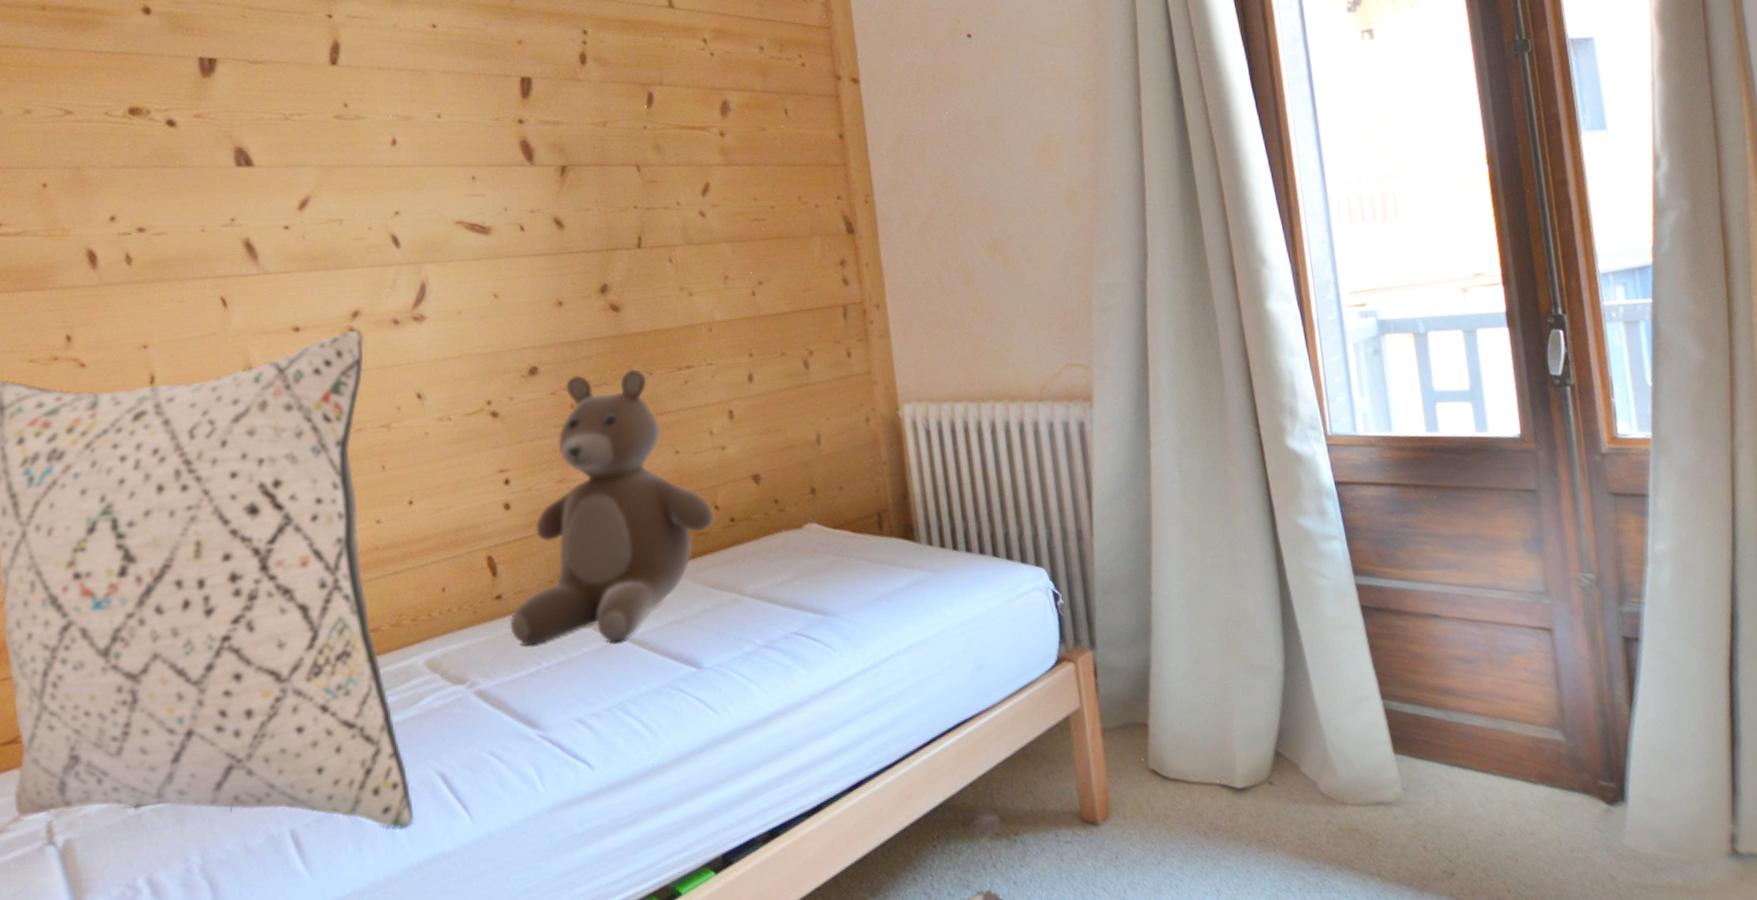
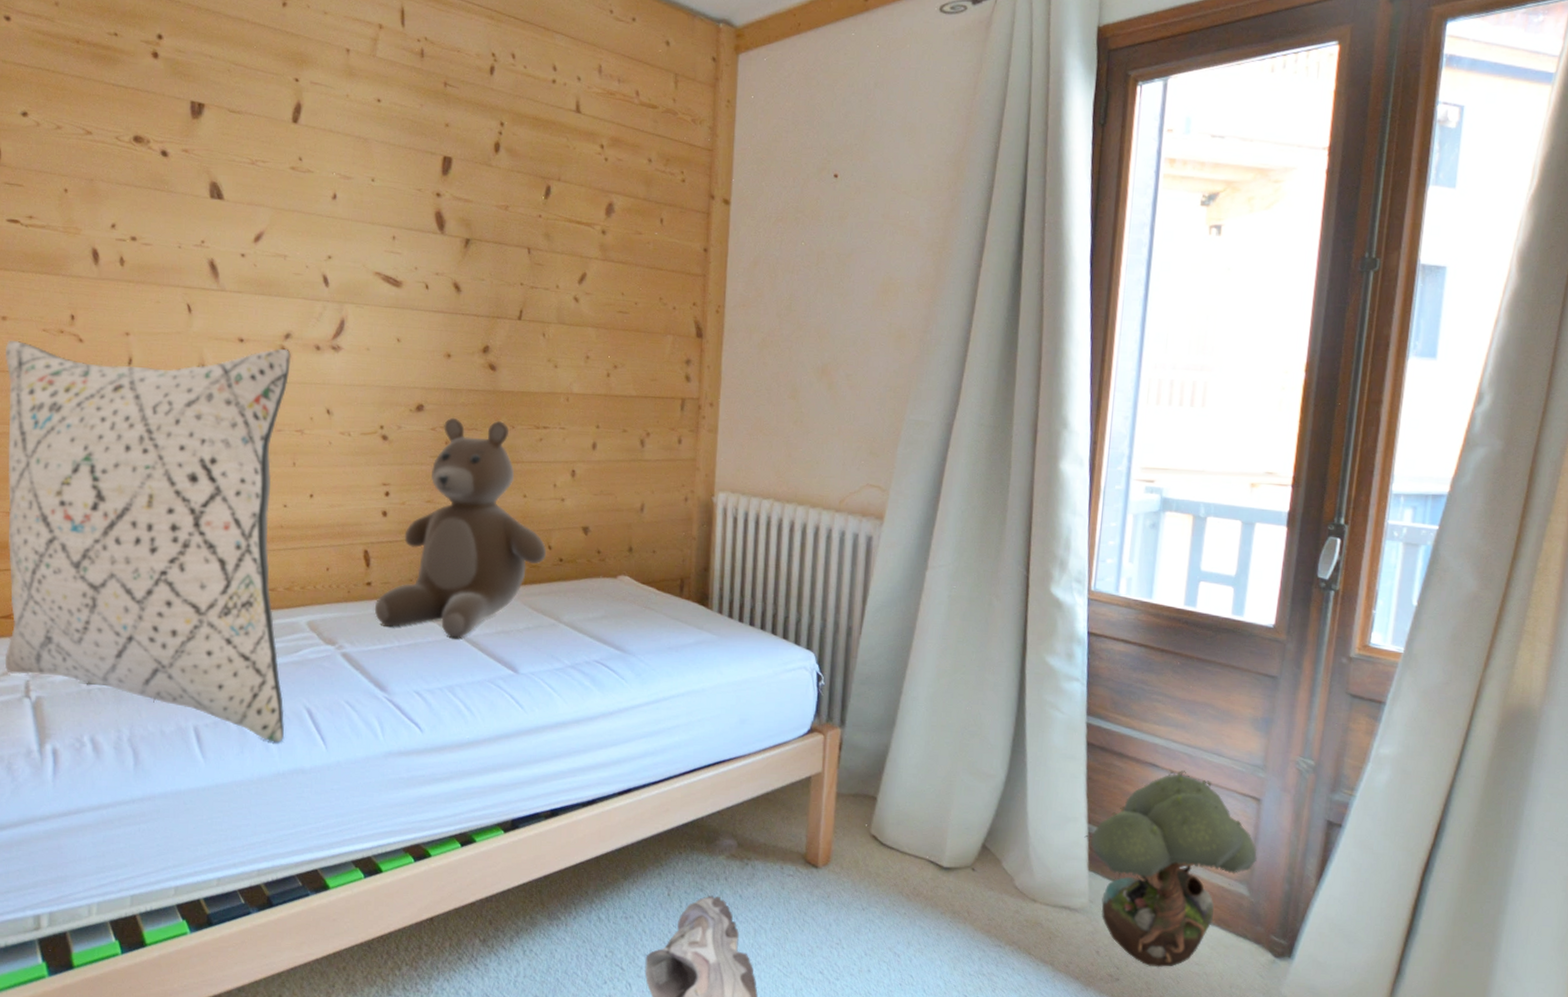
decorative tree: none [1381,615,1564,850] -> present [1084,770,1257,968]

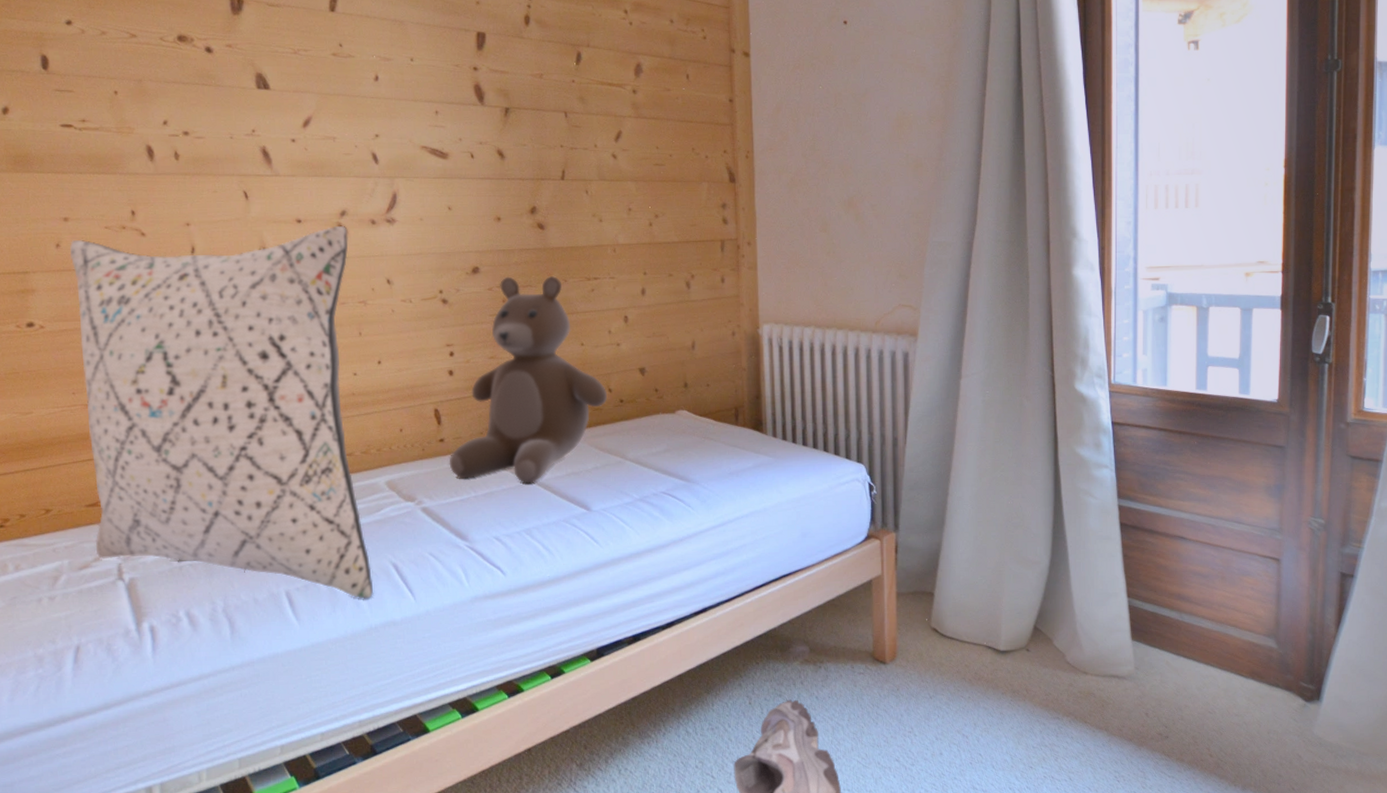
decorative tree: present [1084,770,1257,968] -> none [1125,540,1281,722]

